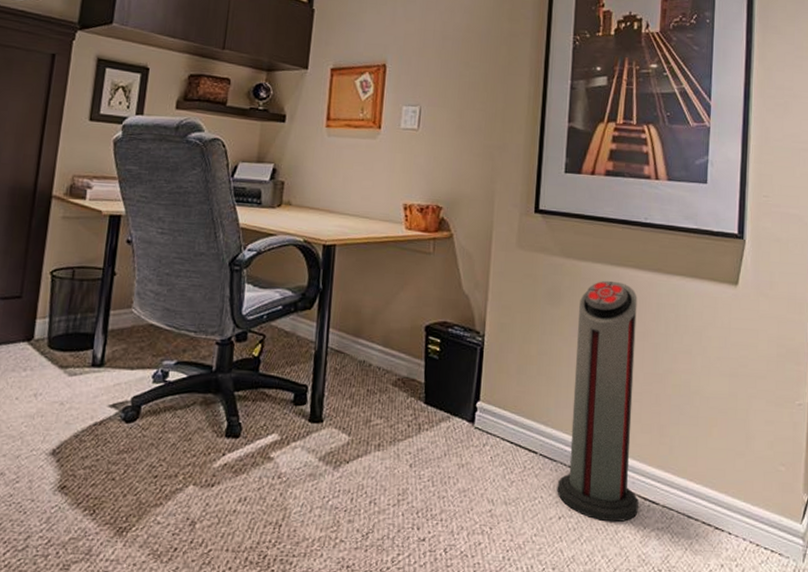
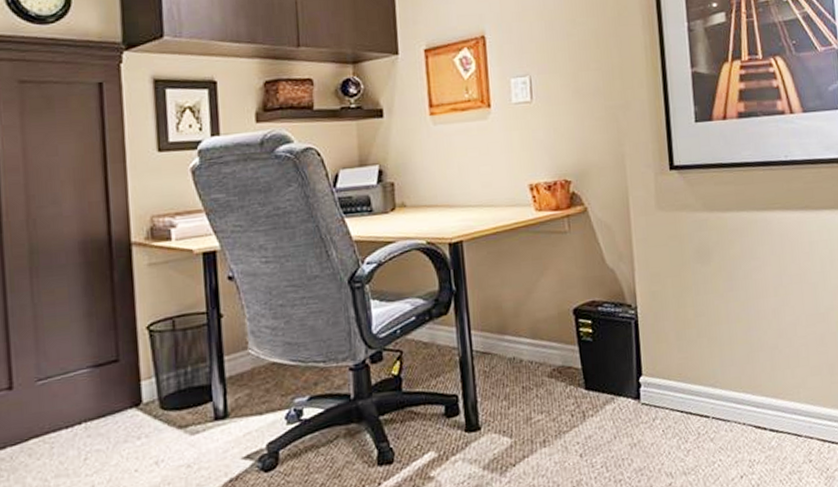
air purifier: present [557,280,639,523] -> none [730,227,819,471]

